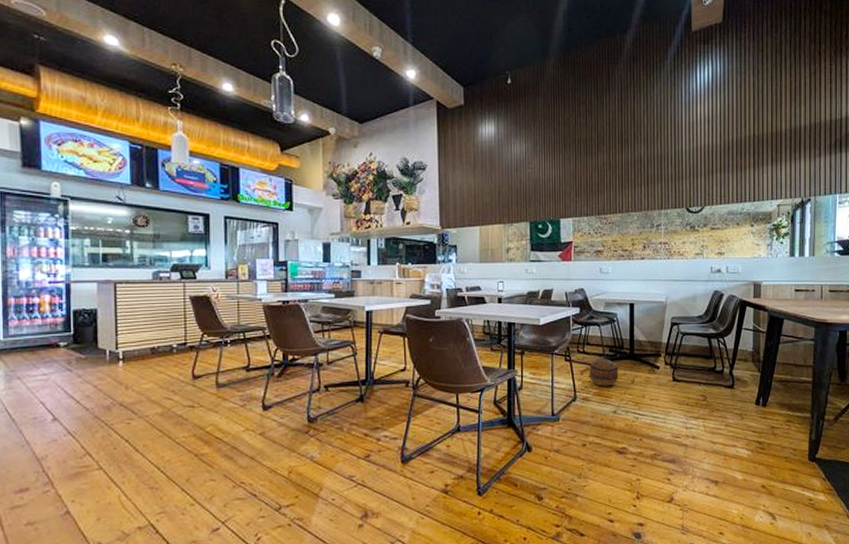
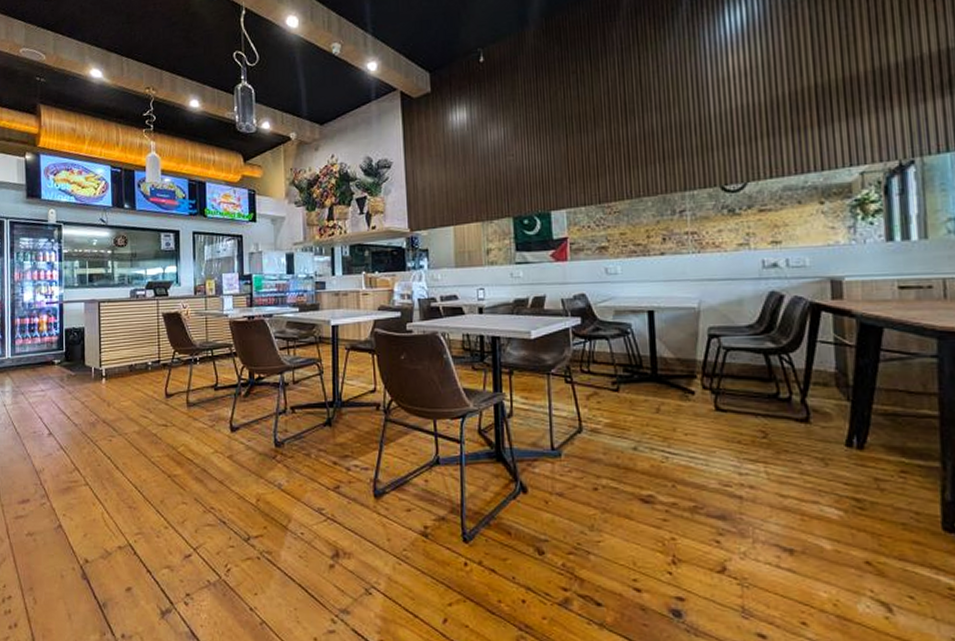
basket: present [589,359,619,387] -> none [598,381,638,416]

